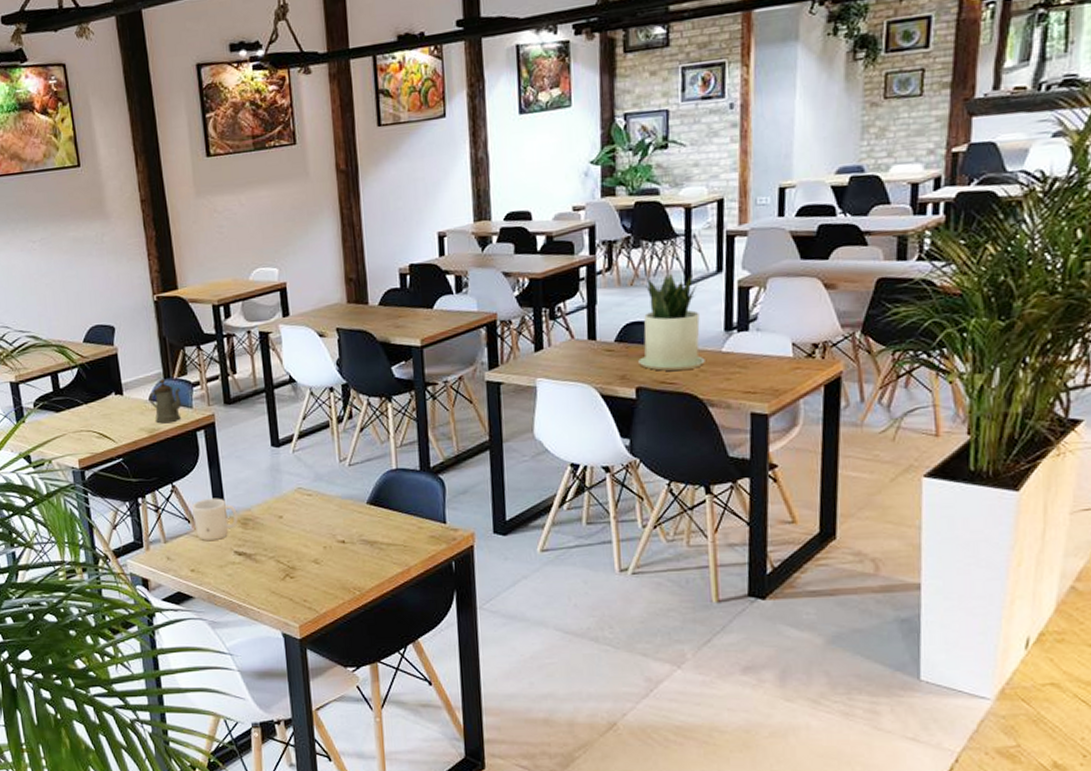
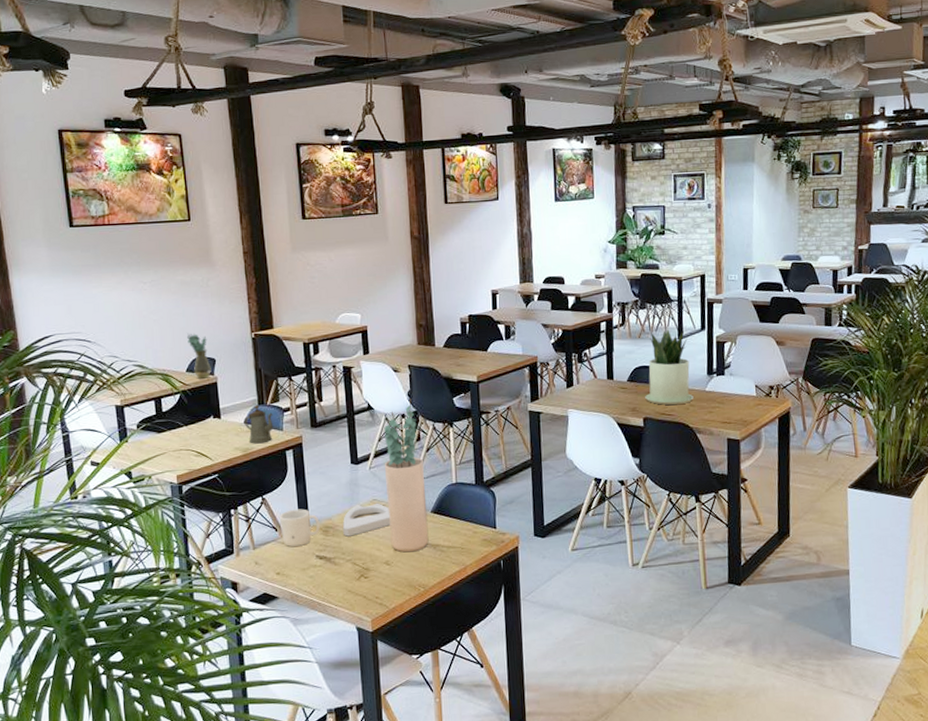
vase: none [82,298,111,350] -> present [187,333,211,379]
napkin holder: none [264,491,320,530] -> present [343,503,391,537]
vase: none [309,368,365,550] -> present [384,399,429,553]

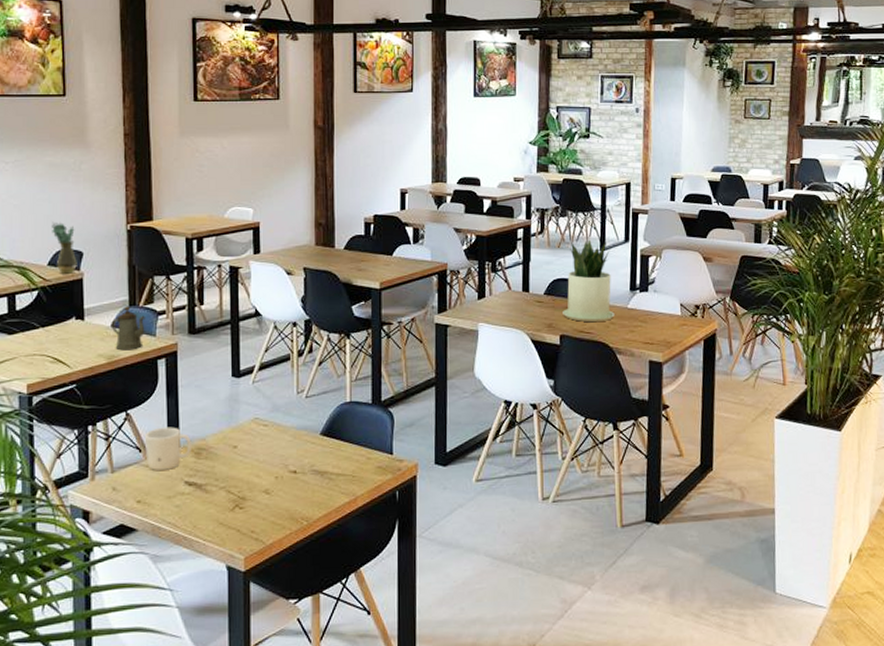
napkin holder: present [343,503,391,537] -> none [218,422,274,460]
vase: present [384,399,429,553] -> none [269,305,316,480]

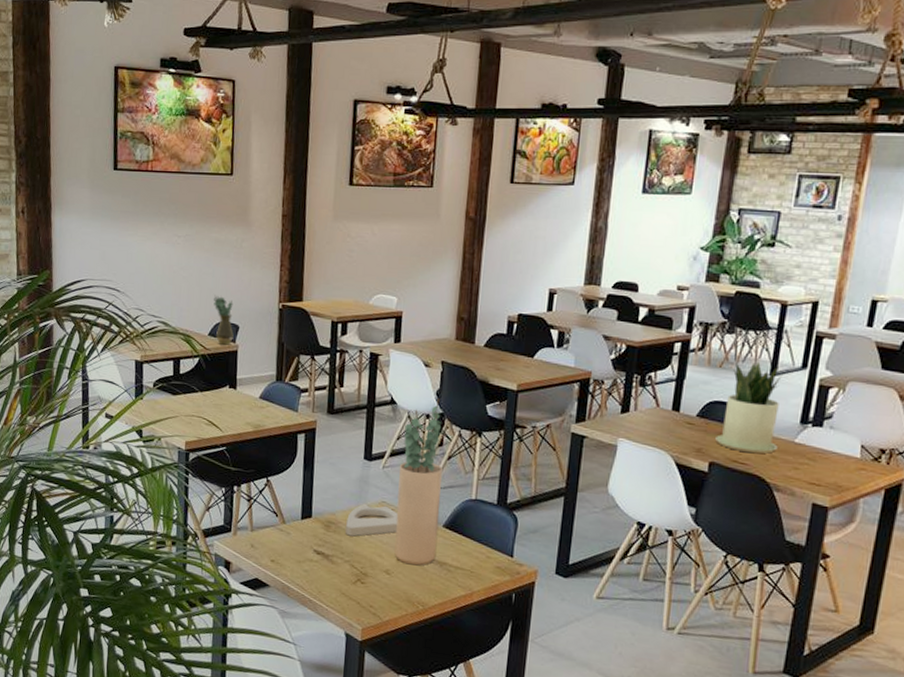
coffee pot: present [111,306,145,351] -> none [259,380,290,423]
mug: present [144,427,191,470] -> none [281,497,323,537]
napkin holder: none [218,422,274,460] -> present [346,503,398,537]
vase: none [269,305,316,480] -> present [394,398,442,566]

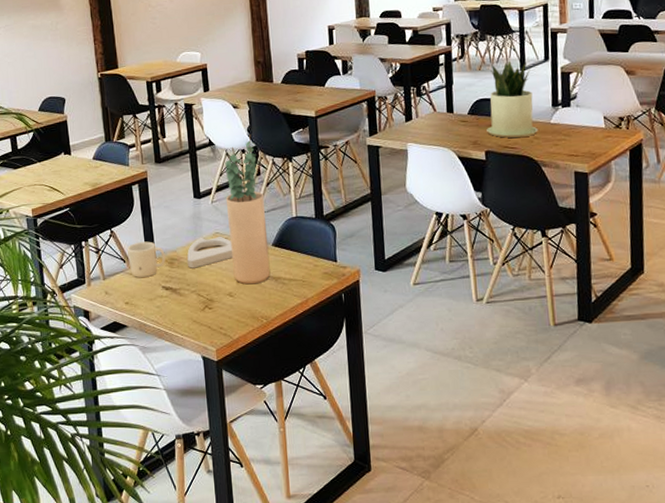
vase: present [213,295,234,345] -> none [39,74,62,118]
mug: none [281,497,323,537] -> present [126,241,166,277]

